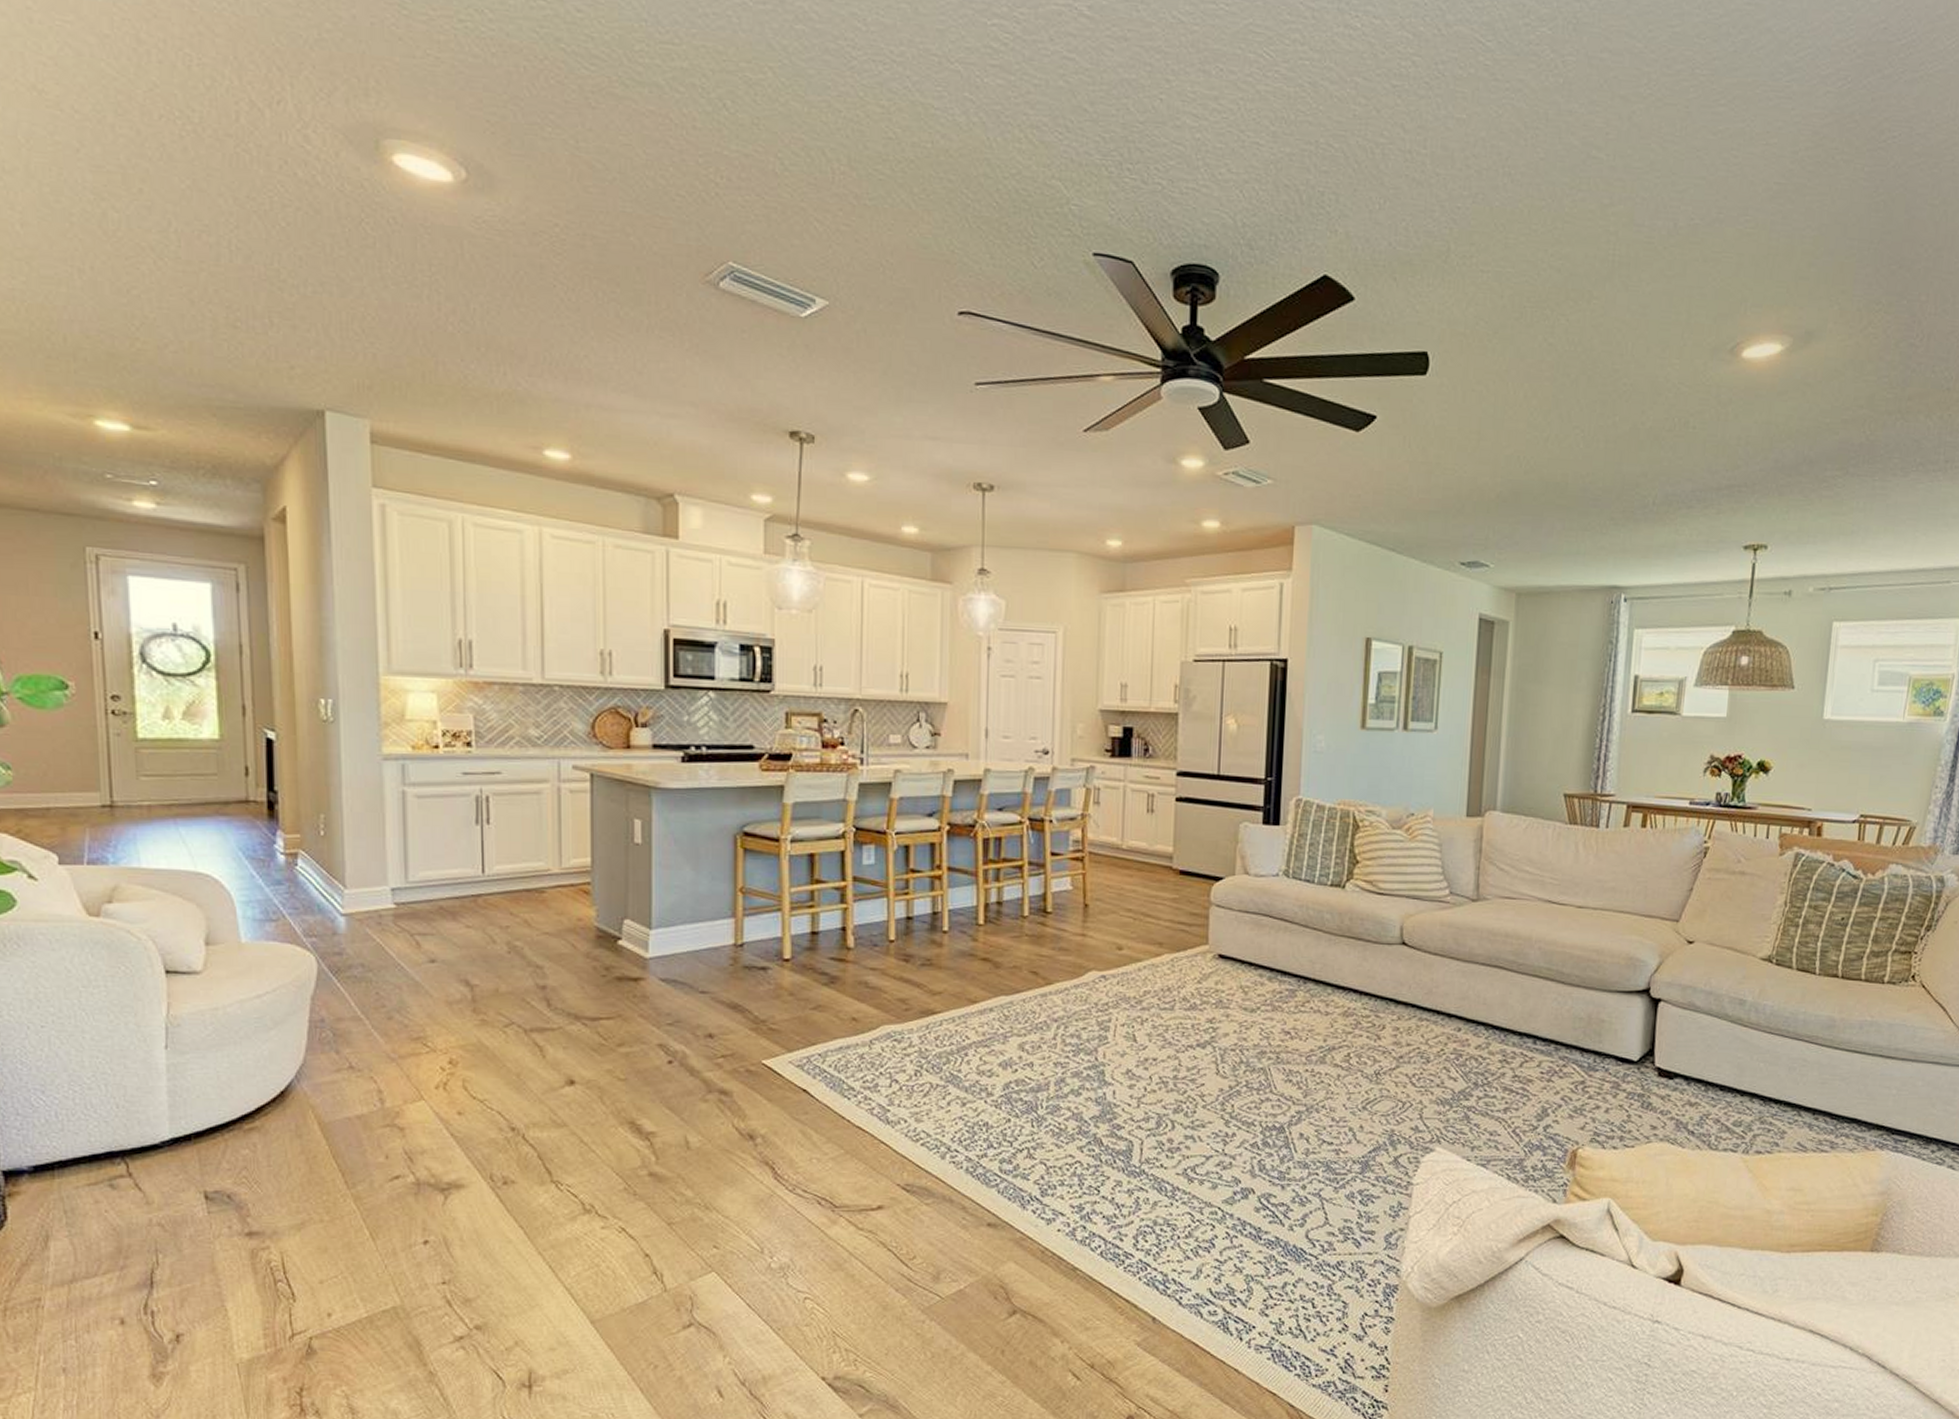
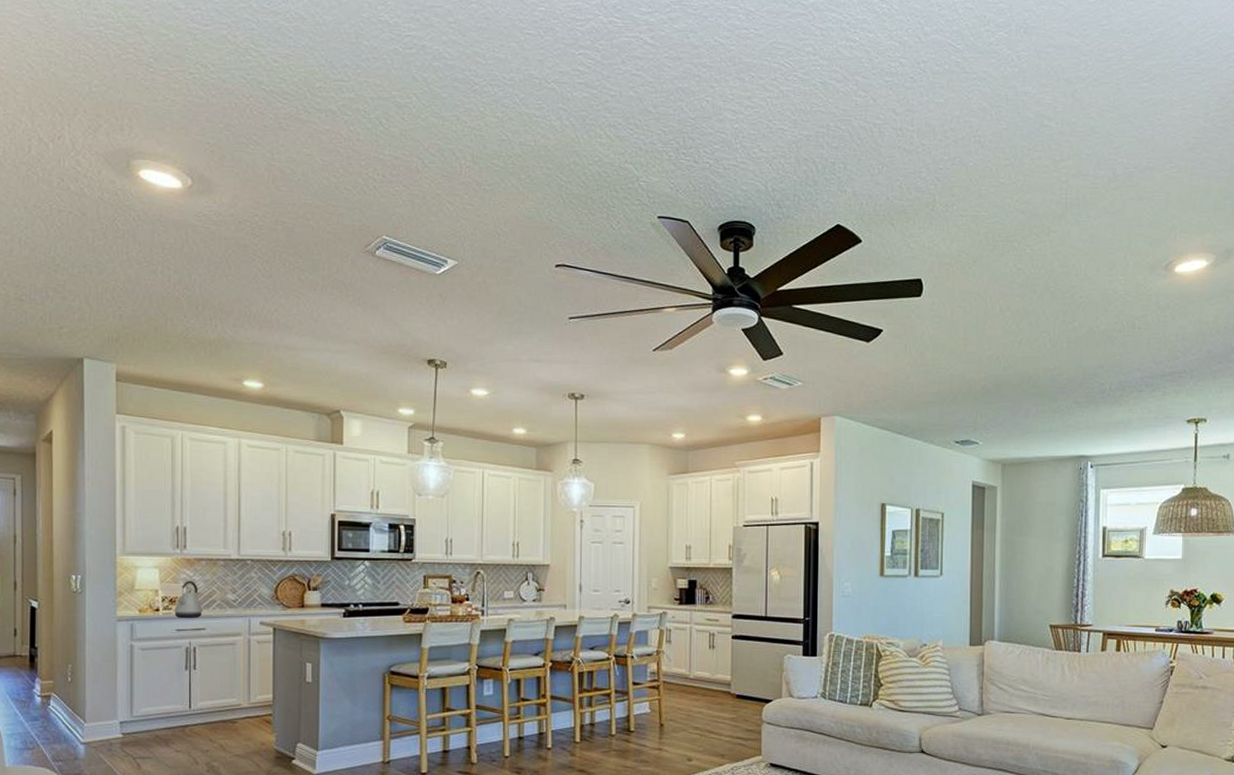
kettle: none [459,710,498,760] -> present [174,581,203,619]

